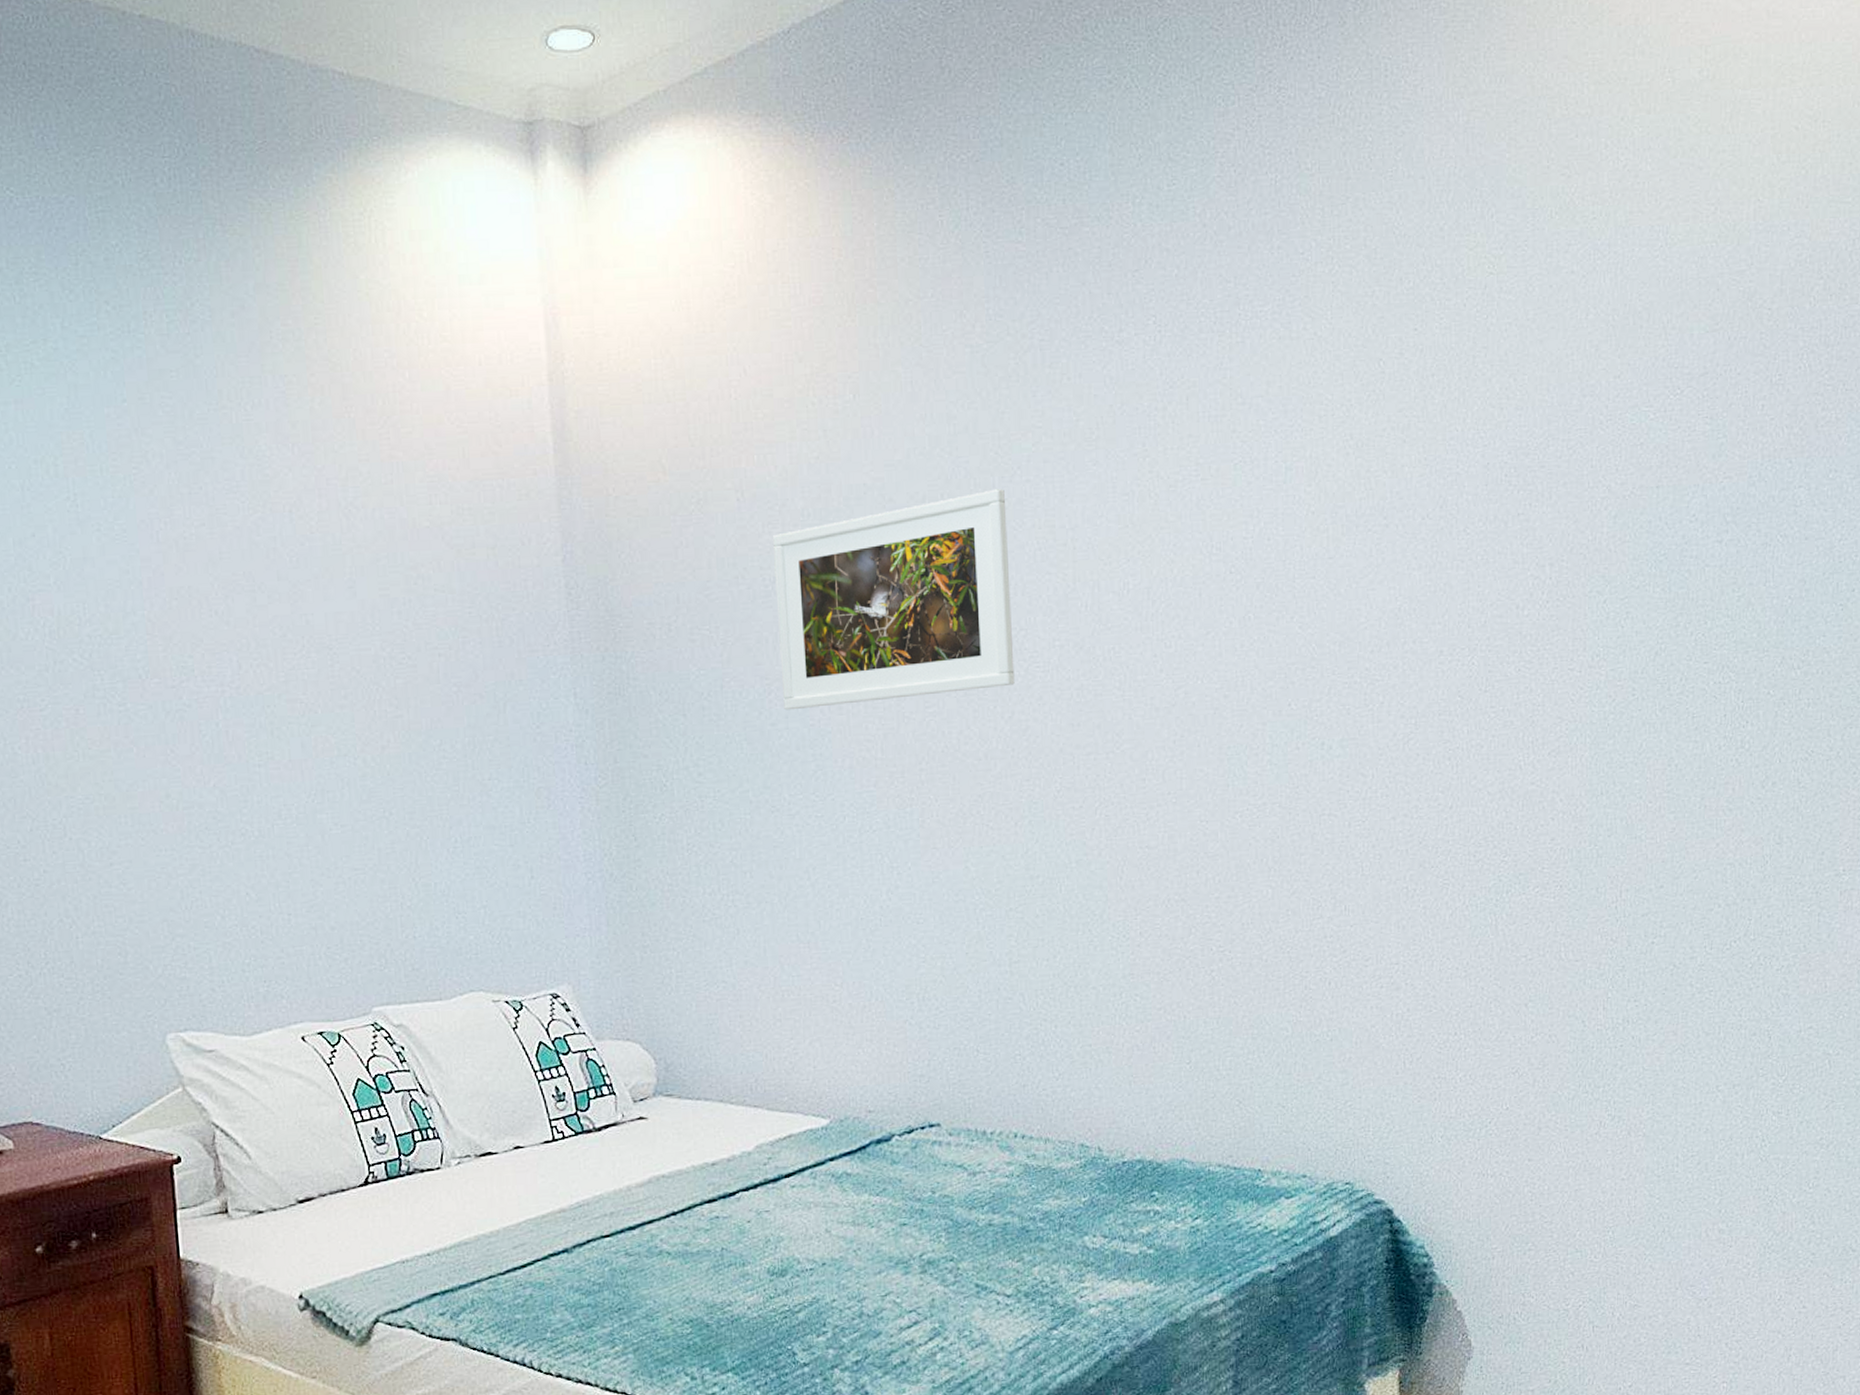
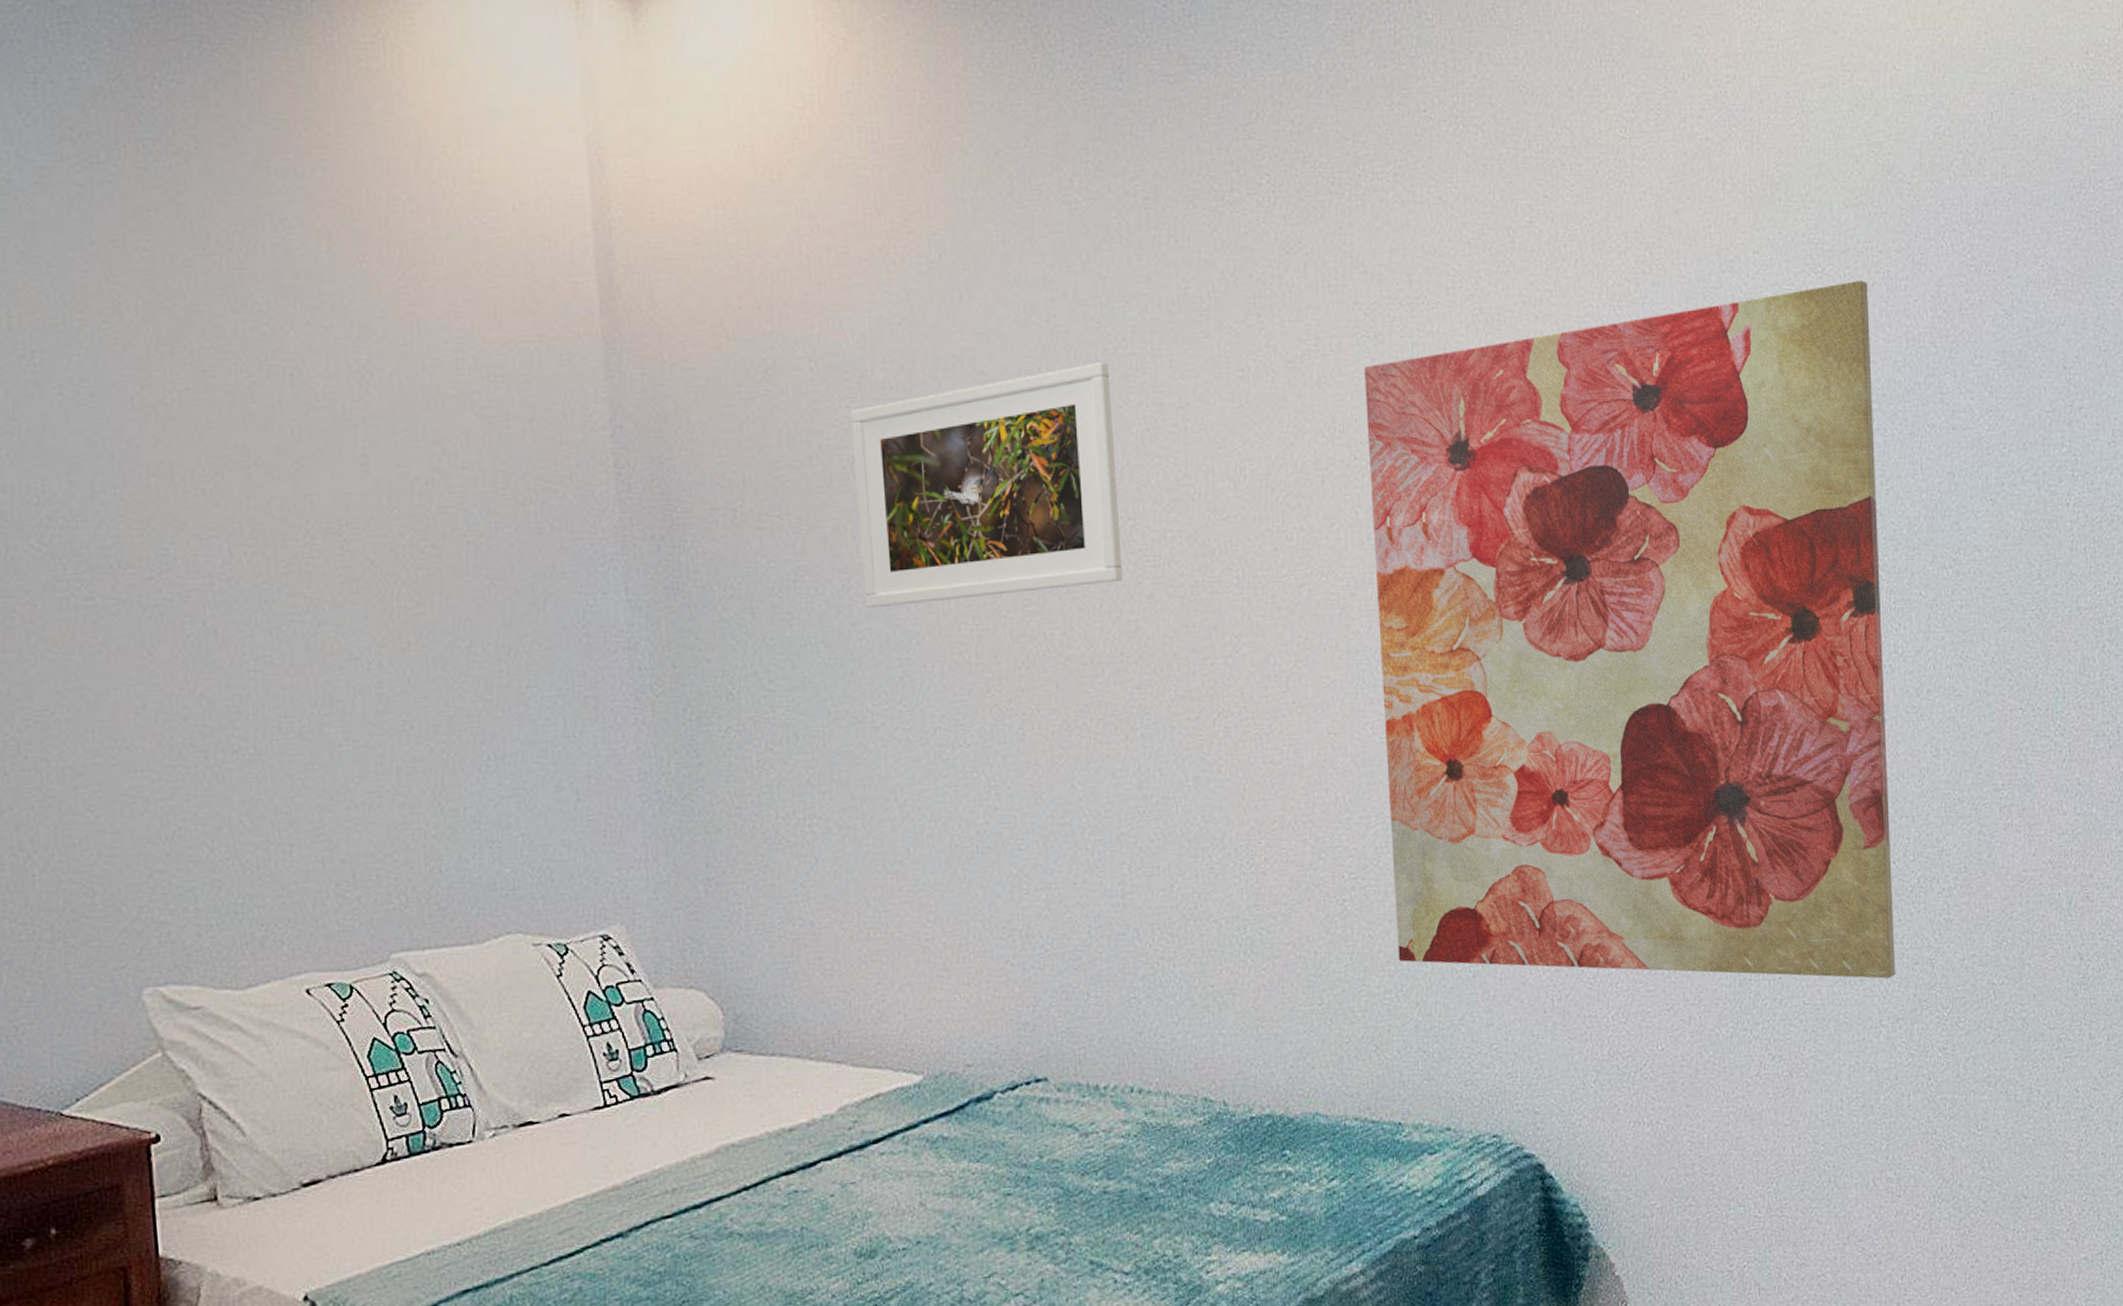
wall art: none [1241,401,1734,1048] -> present [1364,280,1896,979]

